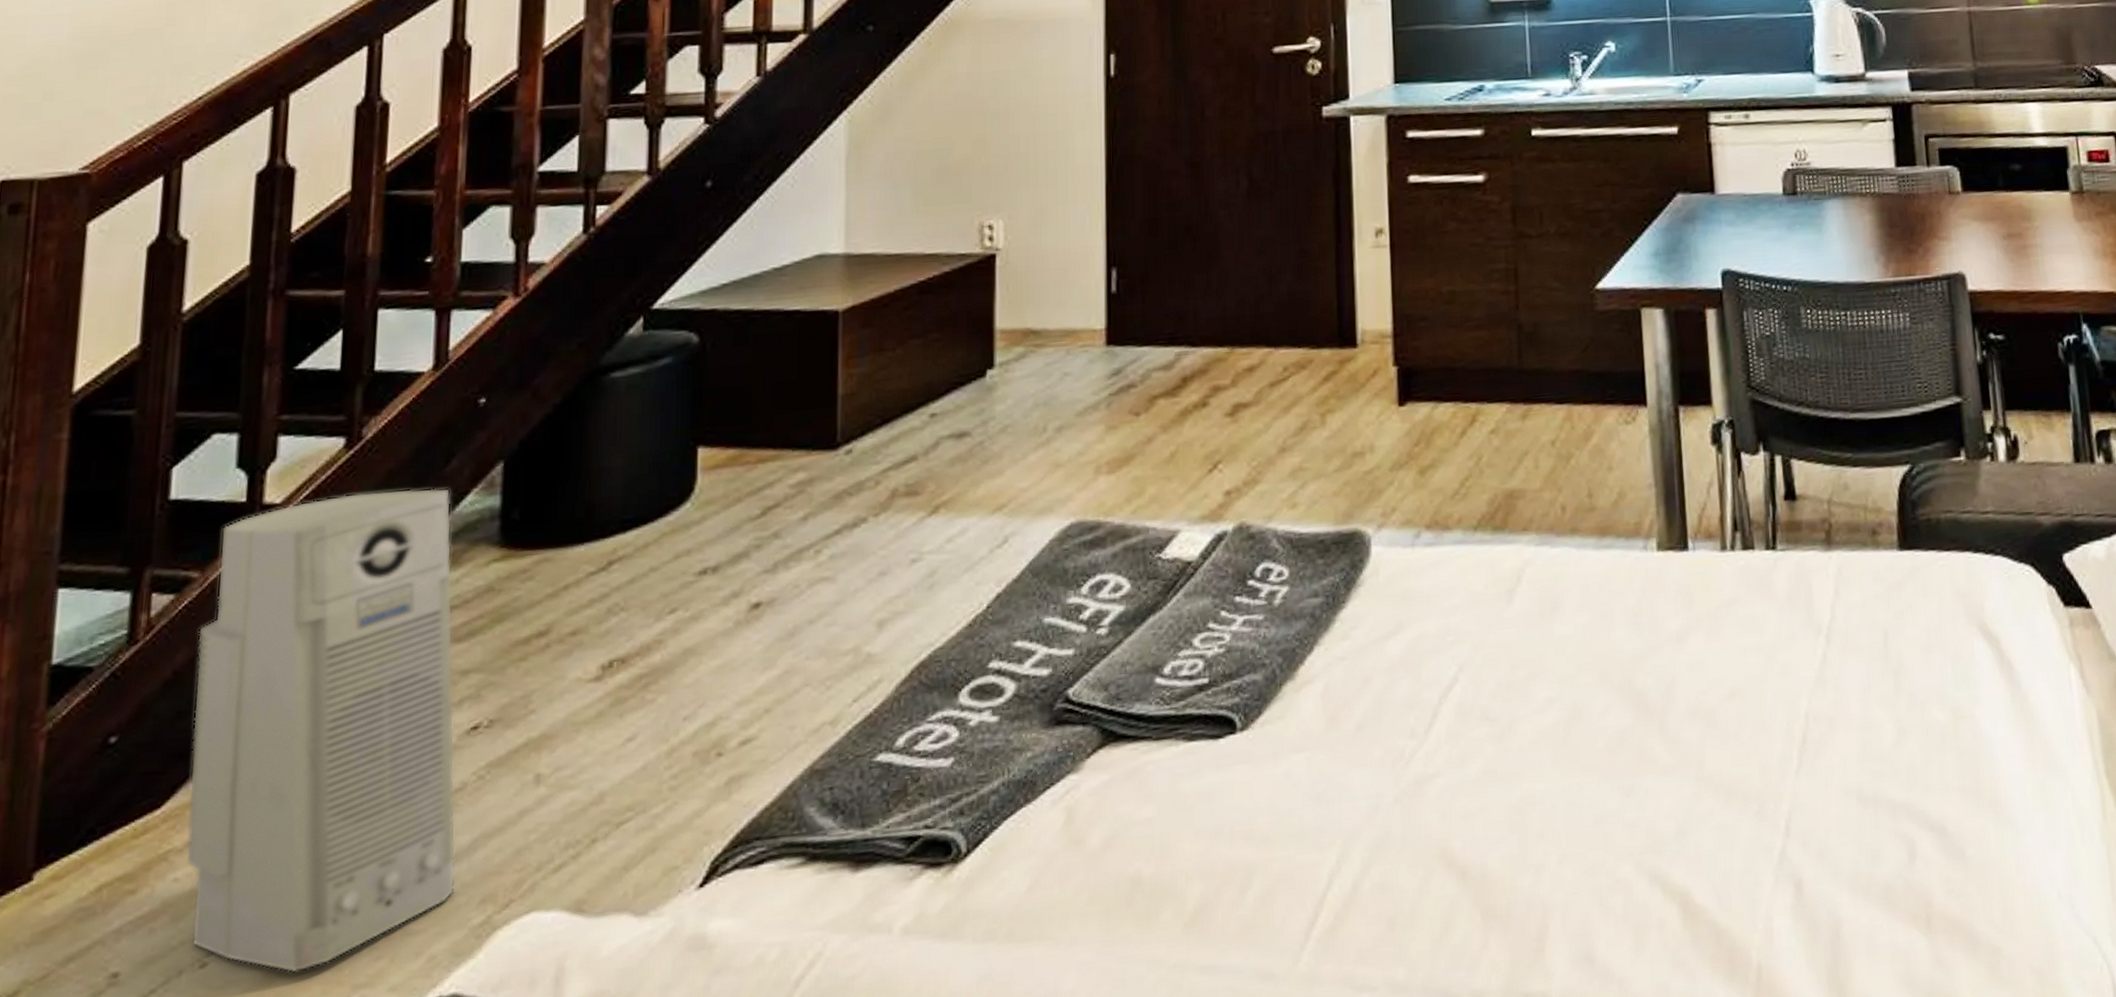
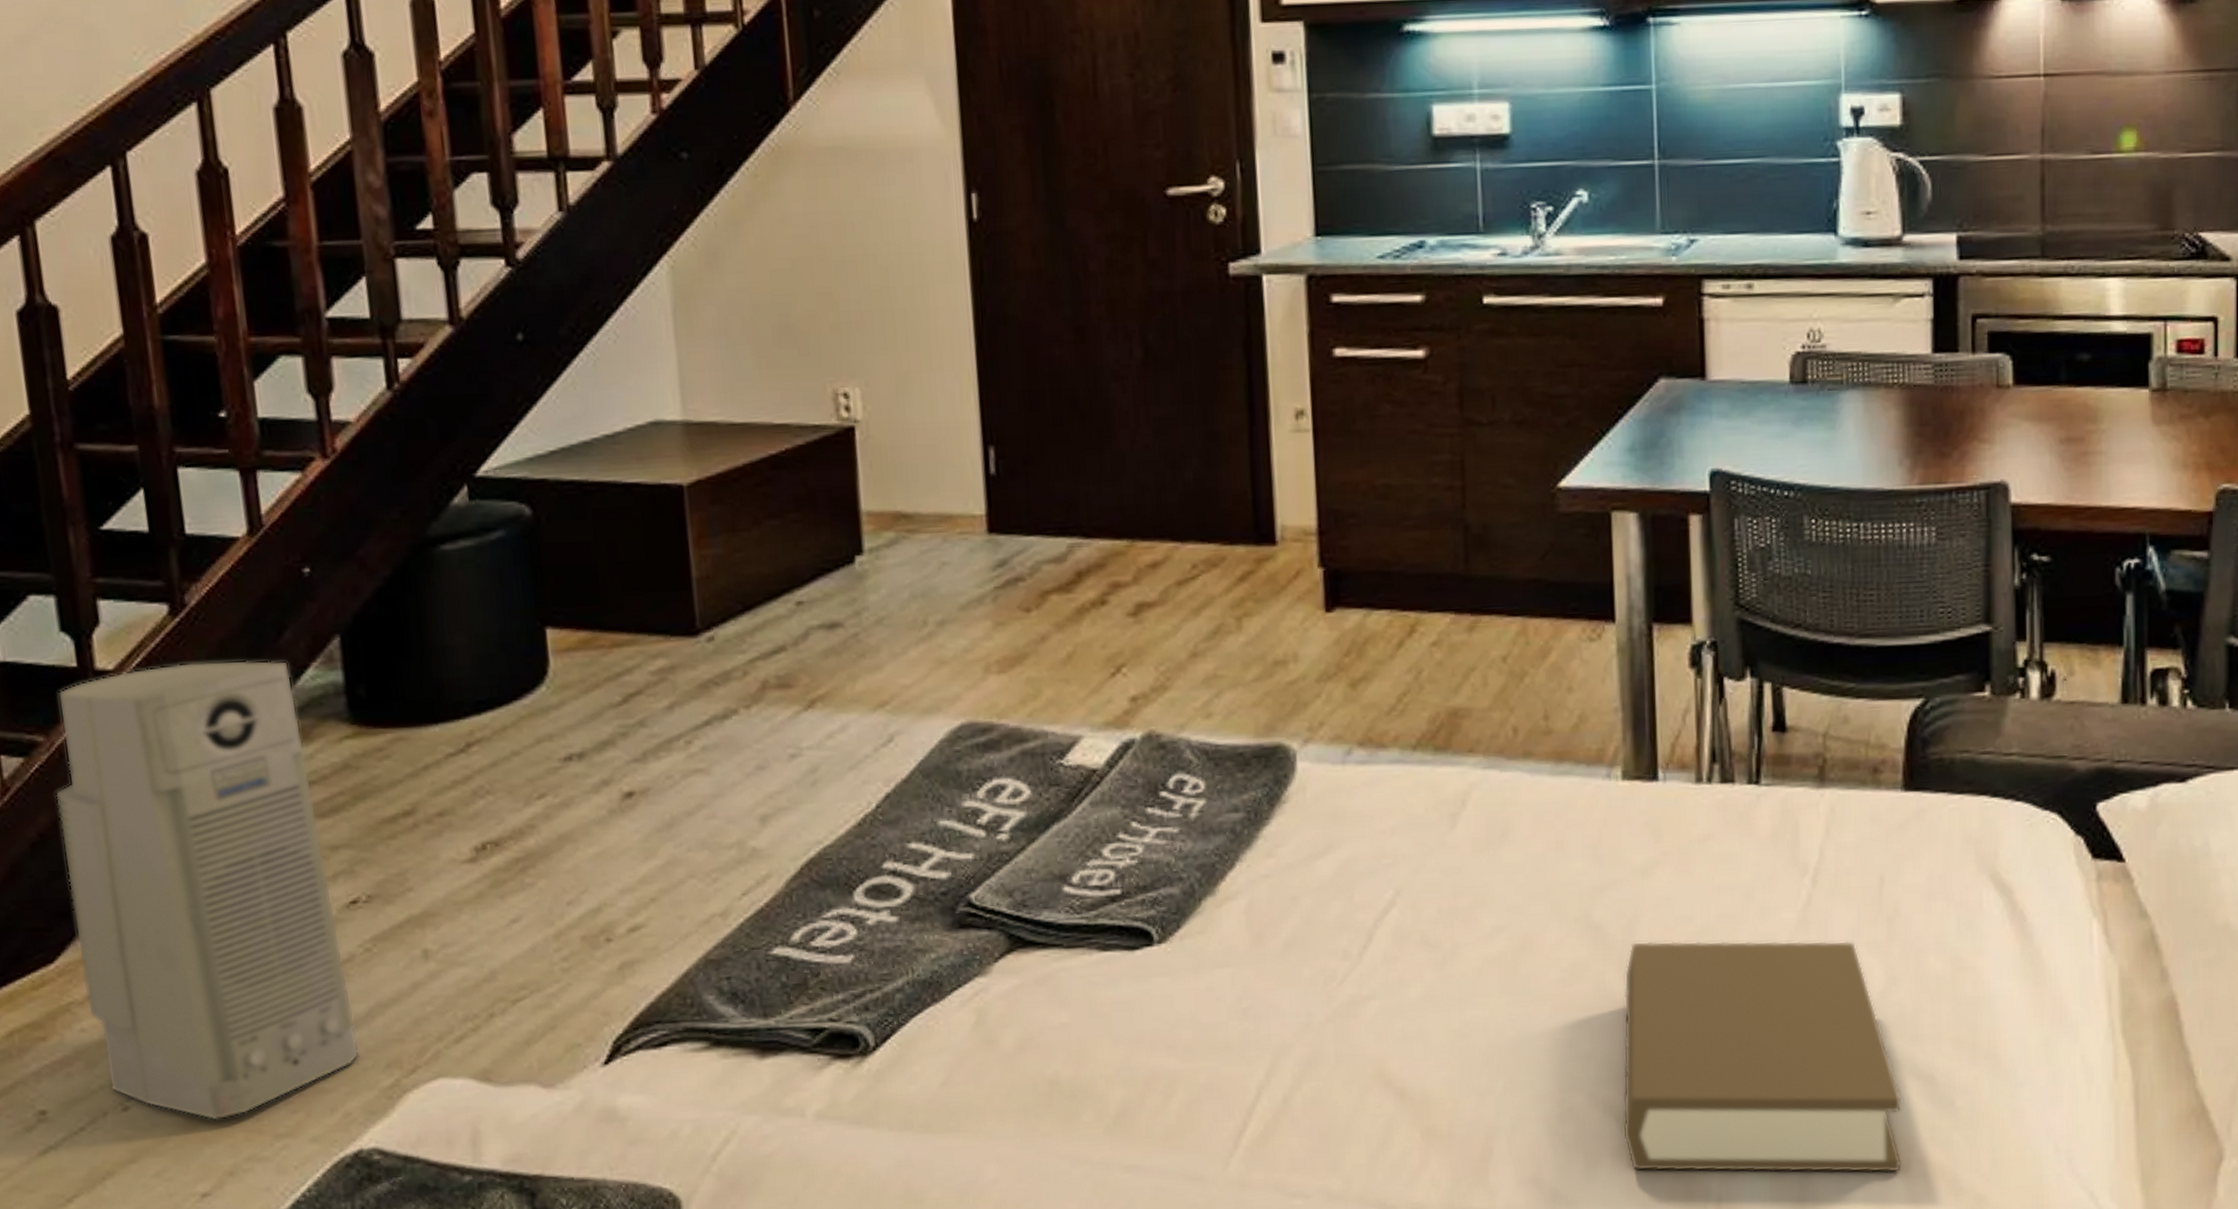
book: none [1664,696,1923,942] -> present [1622,940,1902,1173]

